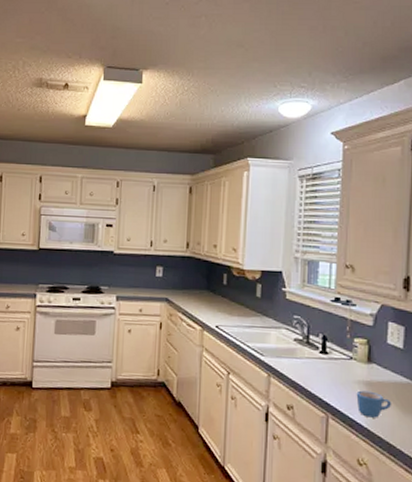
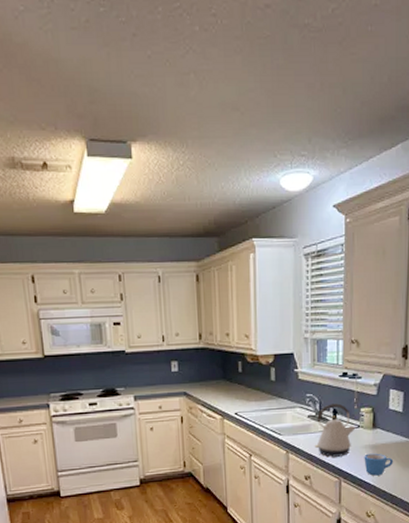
kettle: none [299,329,348,389] -> present [314,403,356,457]

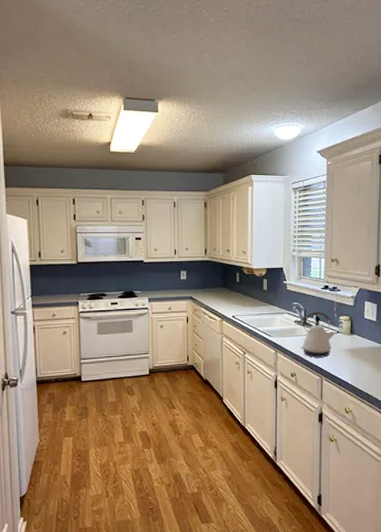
mug: present [364,453,394,476] -> none [343,356,369,376]

